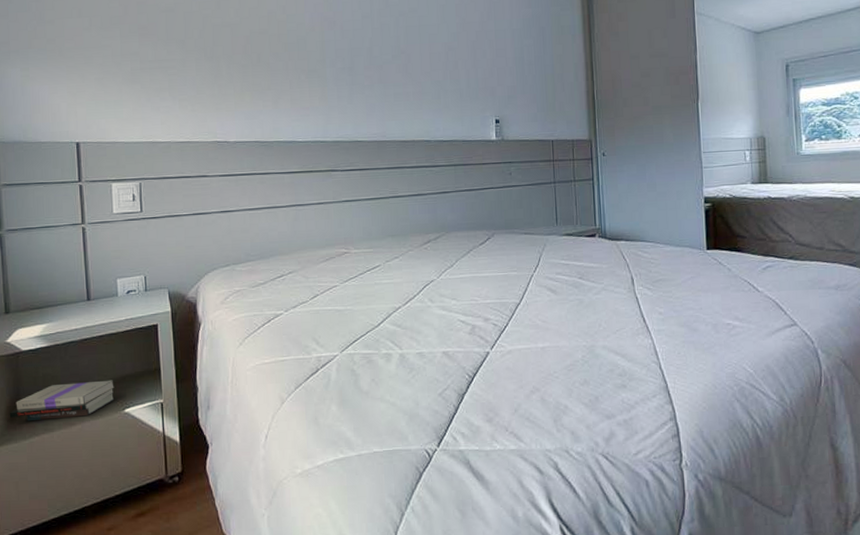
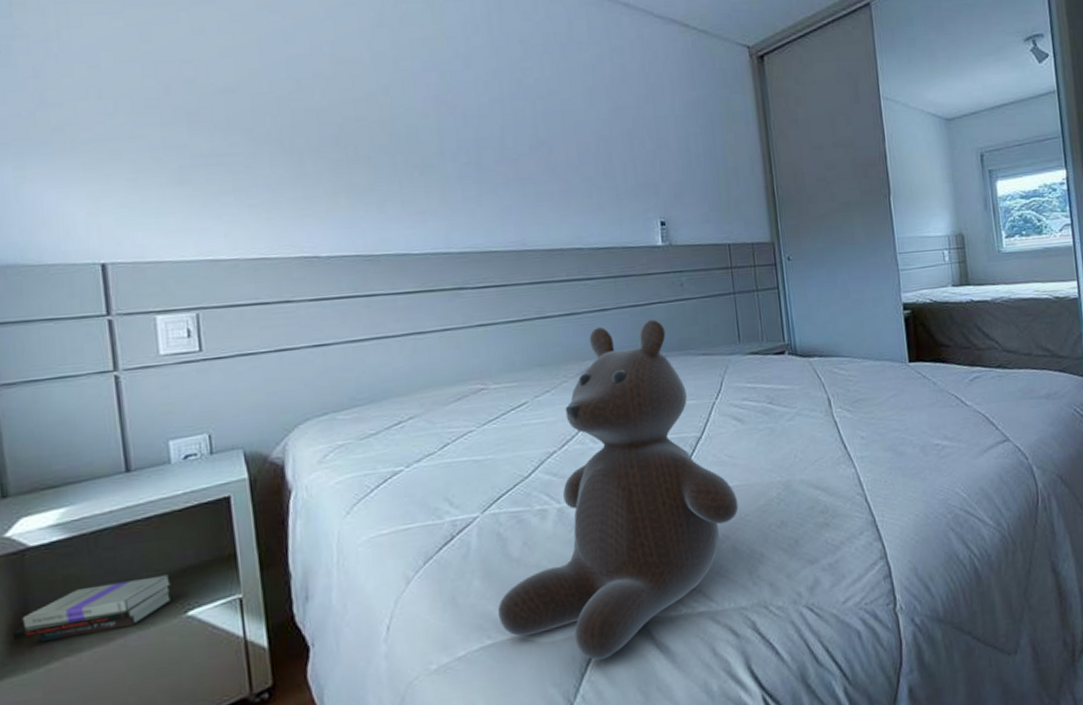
teddy bear: none [349,201,548,480] -> present [497,318,739,660]

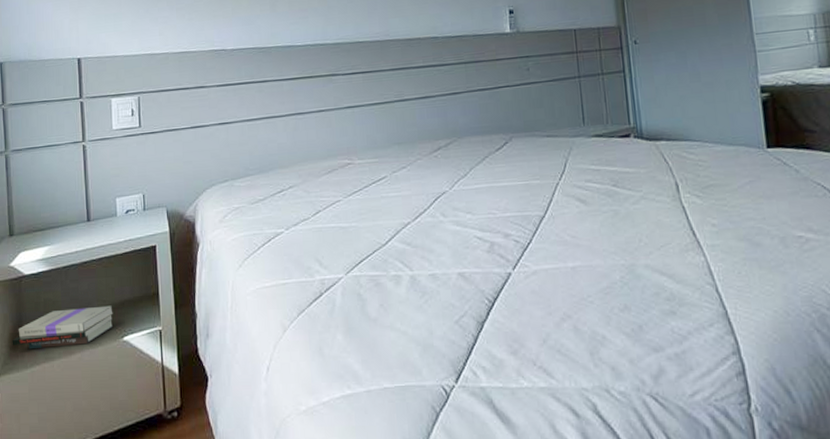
teddy bear: present [497,318,739,660] -> none [356,101,581,421]

